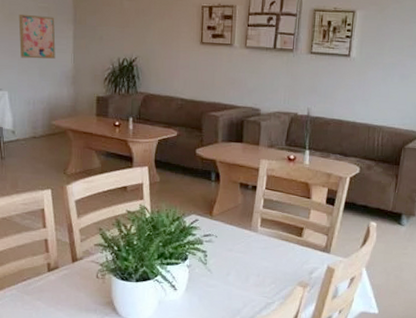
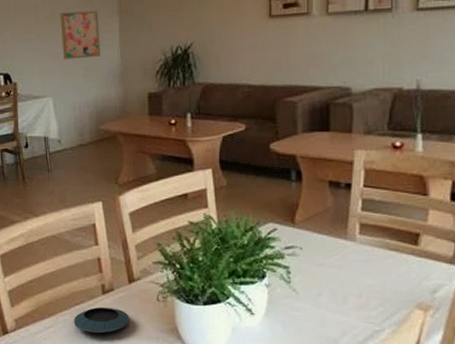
saucer: none [21,283,71,307] -> present [74,307,129,334]

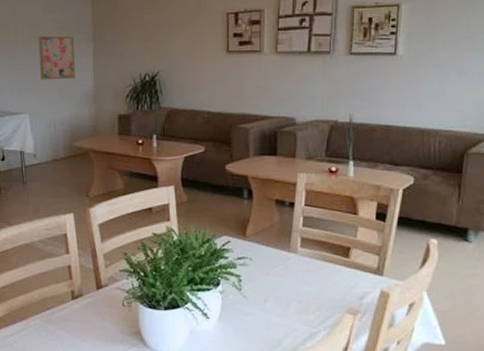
saucer: present [74,307,129,334] -> none [45,312,96,337]

